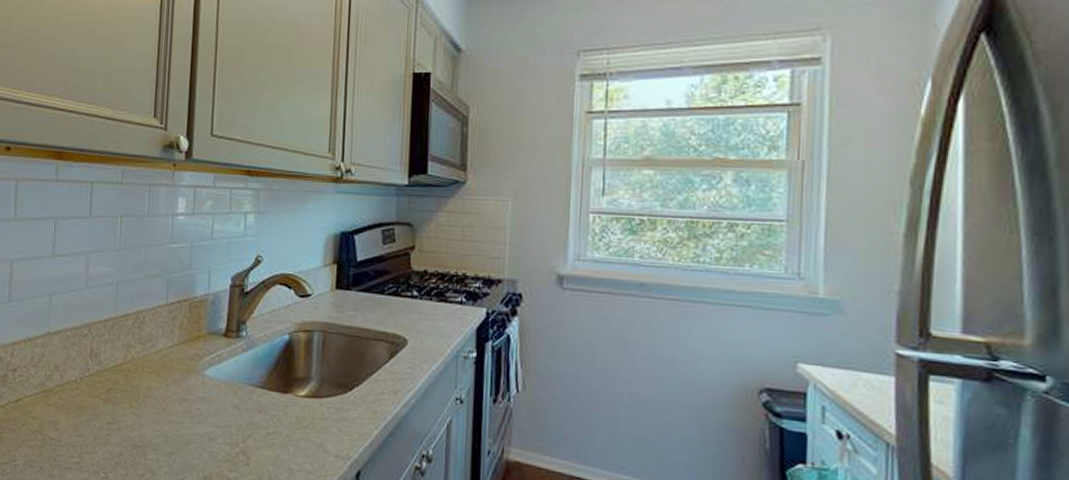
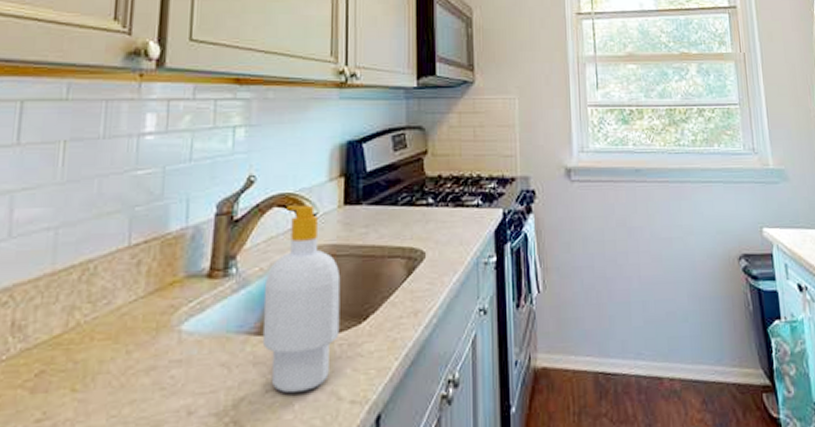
soap bottle: none [265,284,331,440] -> present [262,205,341,394]

